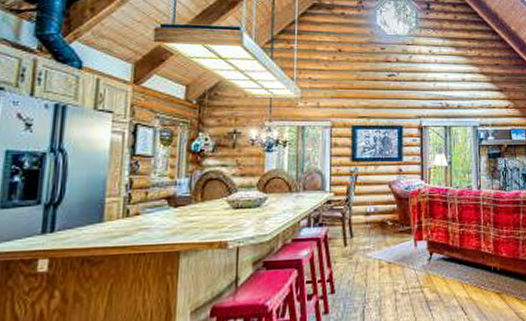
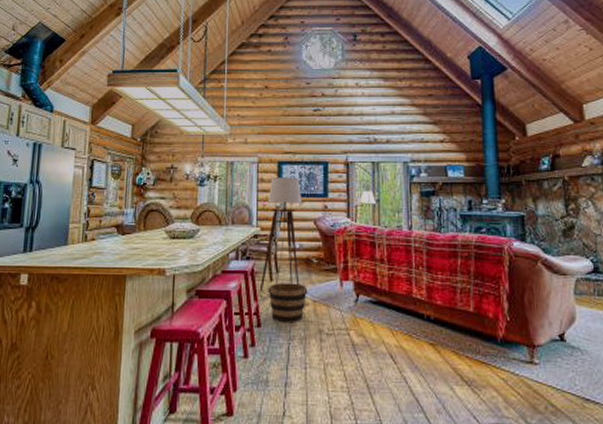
floor lamp: none [333,142,376,266] -> present [259,177,301,300]
bucket: none [342,246,383,286] -> present [268,283,308,322]

